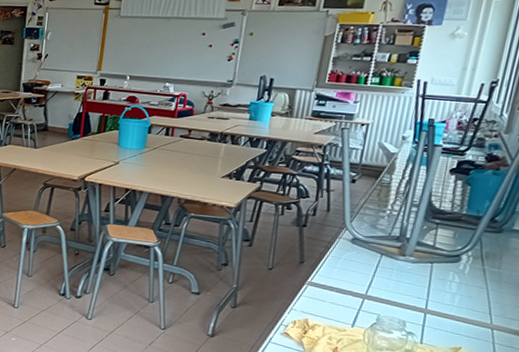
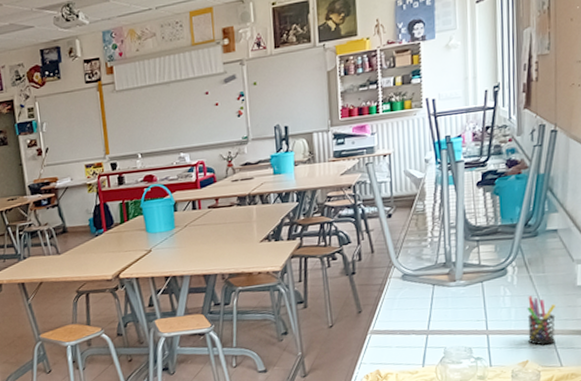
pen holder: none [466,287,505,339] -> present [527,295,557,345]

